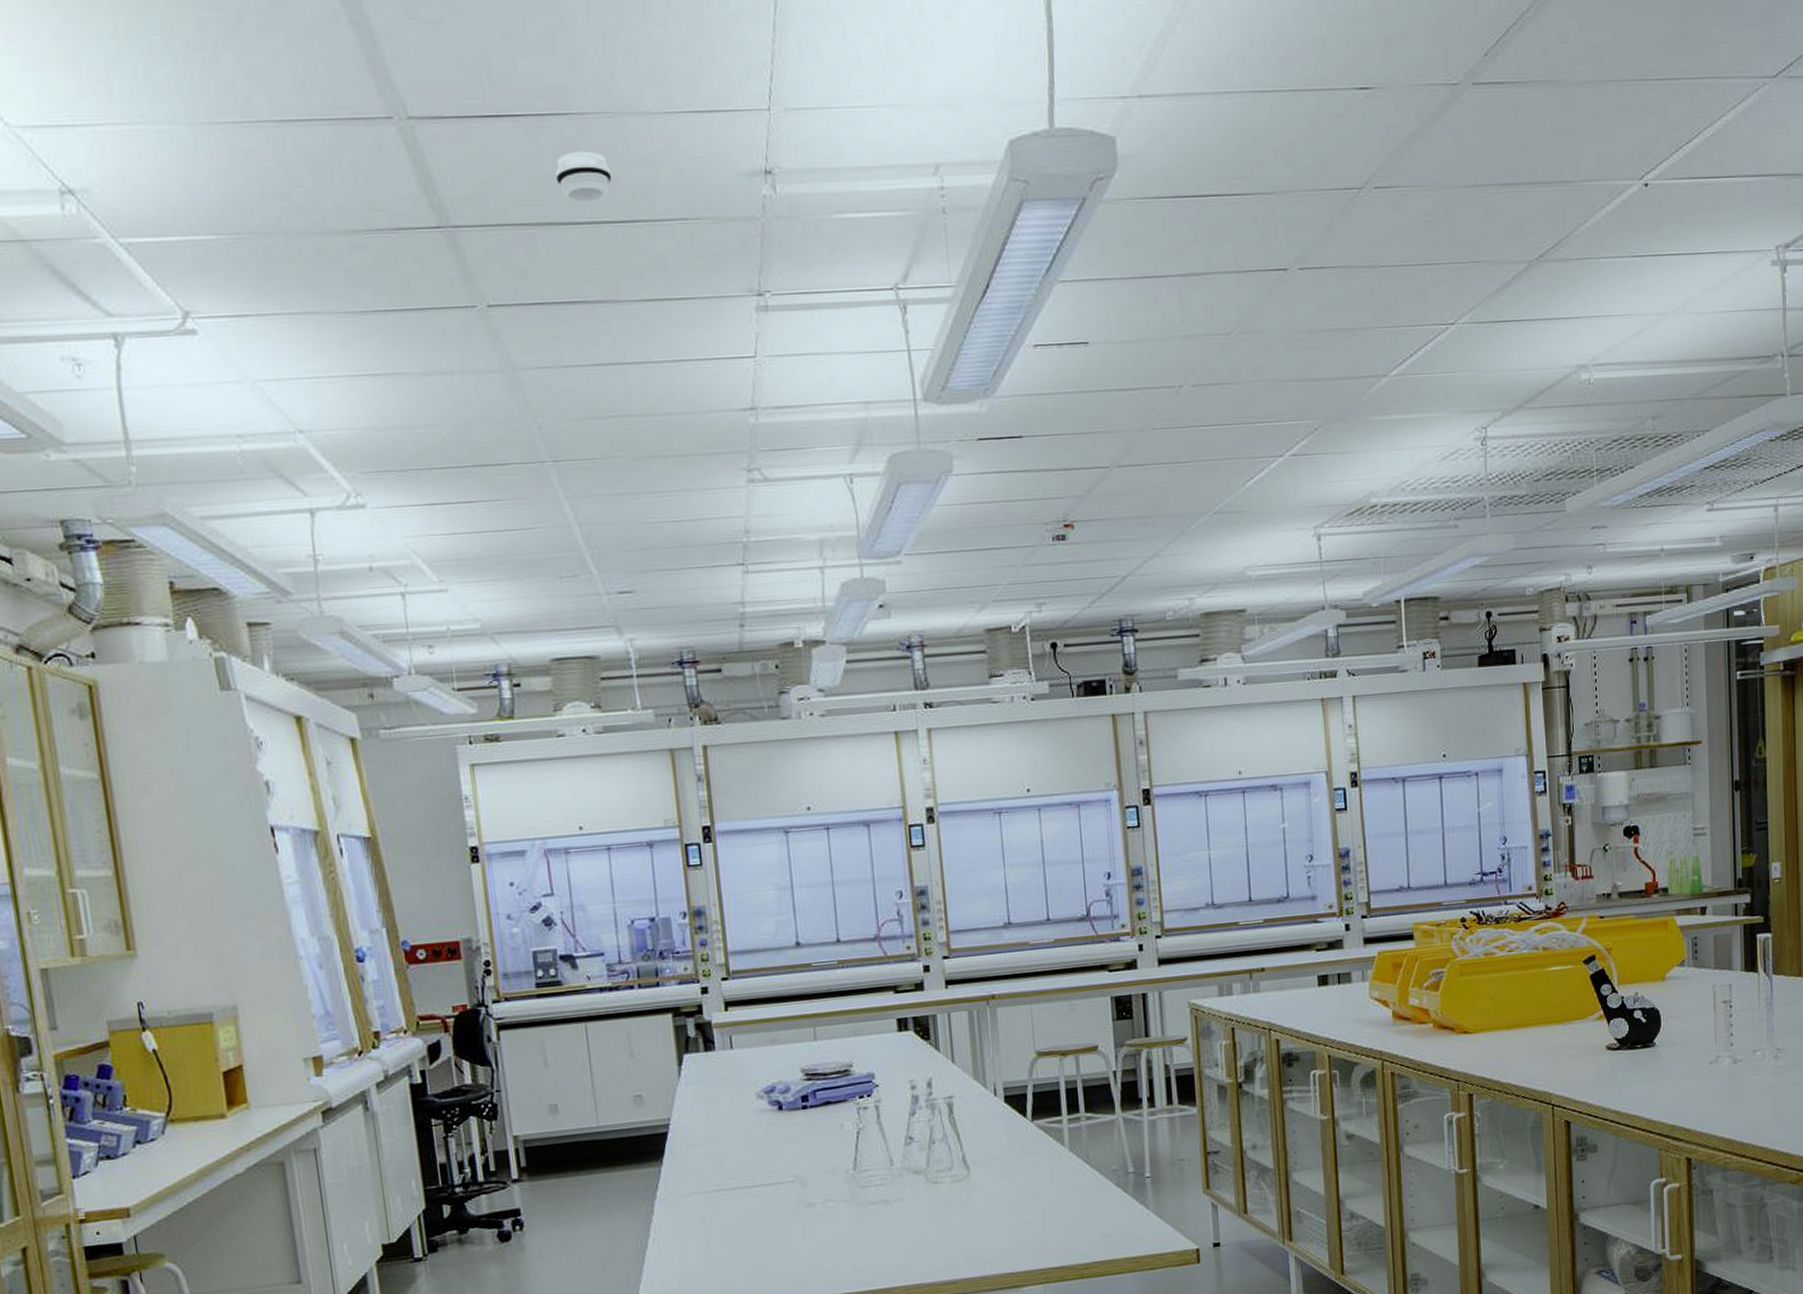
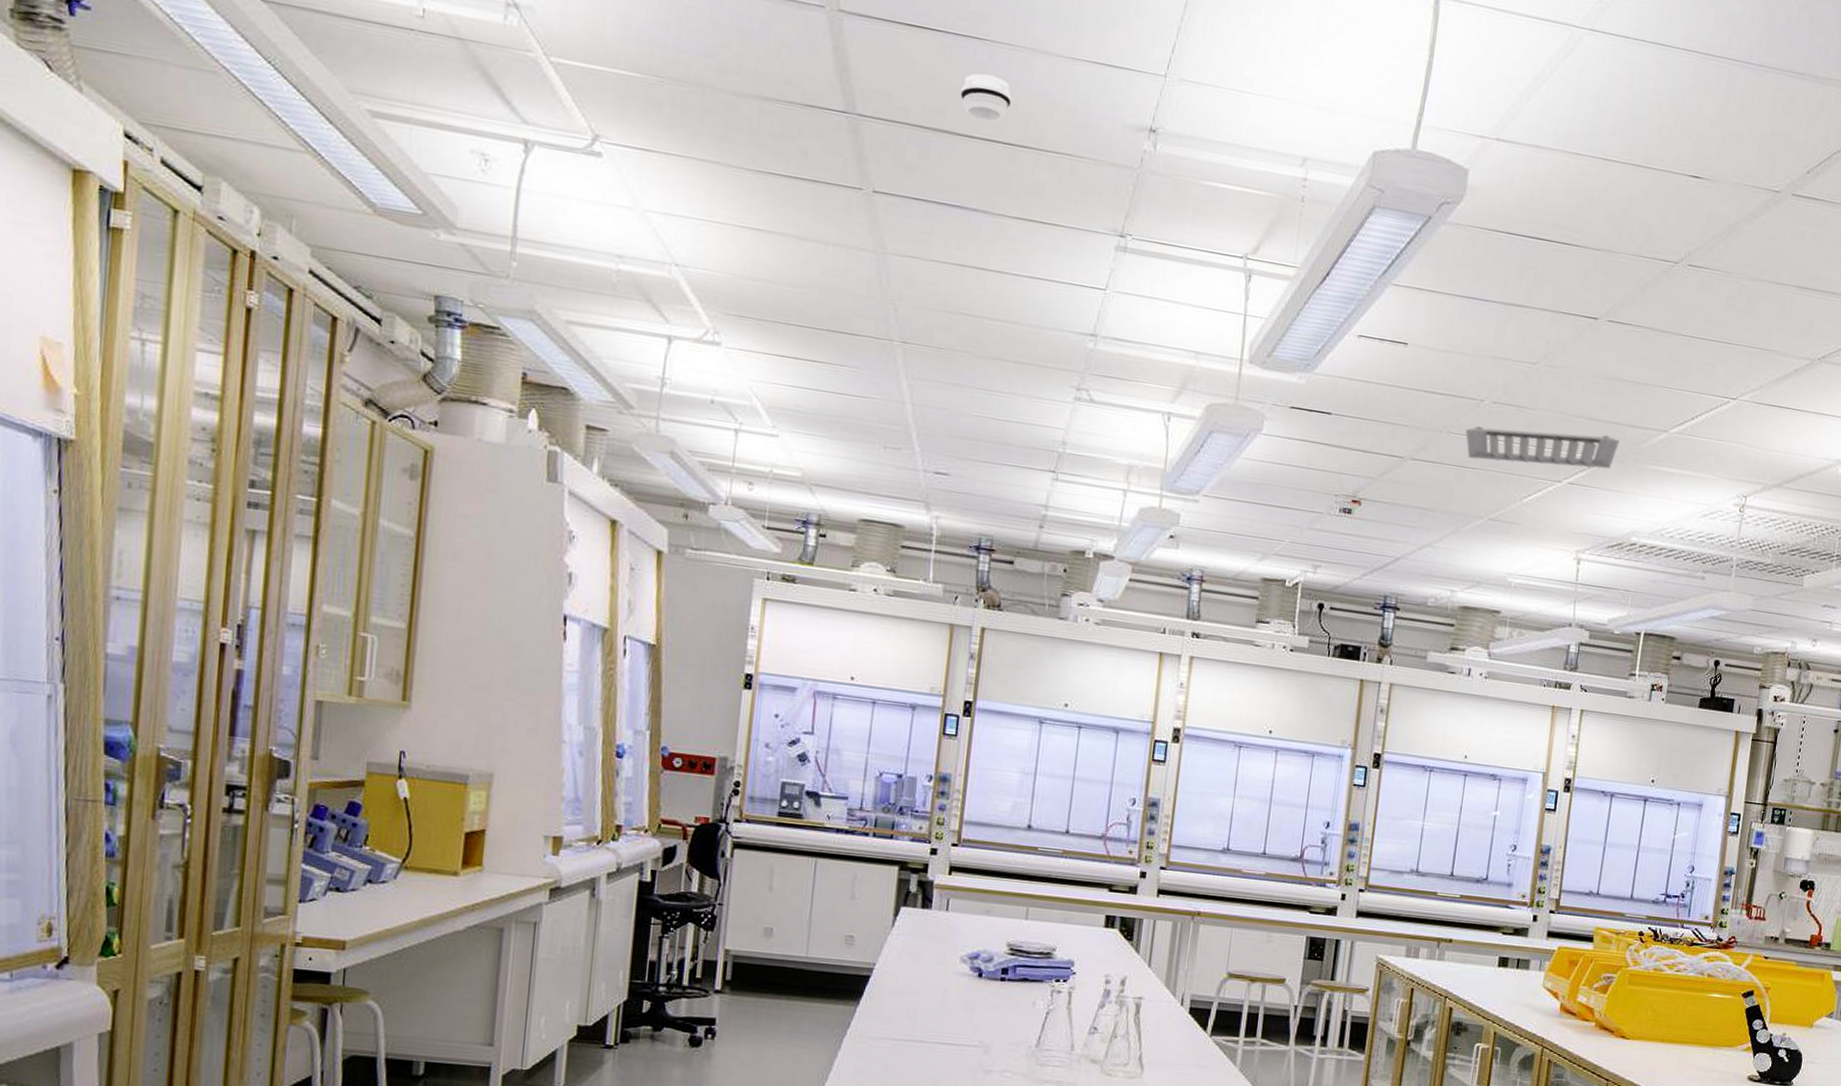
ceiling vent: none [1170,394,1337,451] -> present [1465,425,1619,469]

